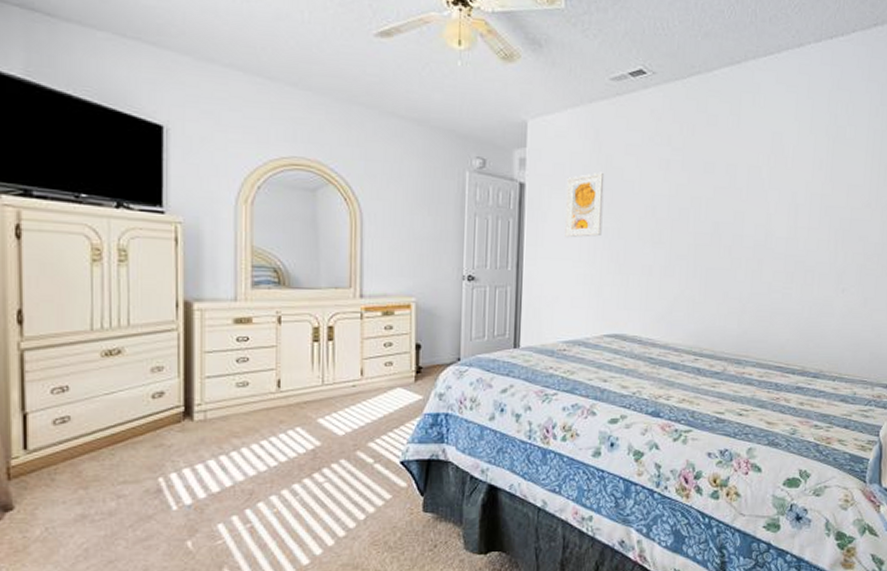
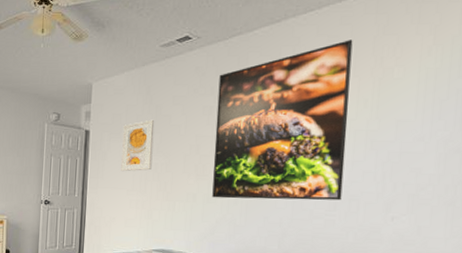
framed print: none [670,91,810,272] -> present [212,40,353,201]

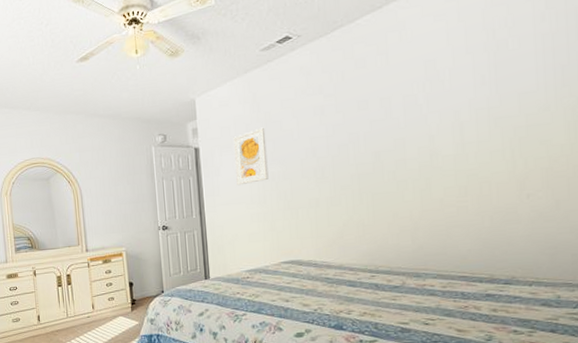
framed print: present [212,40,353,201] -> none [326,16,472,200]

